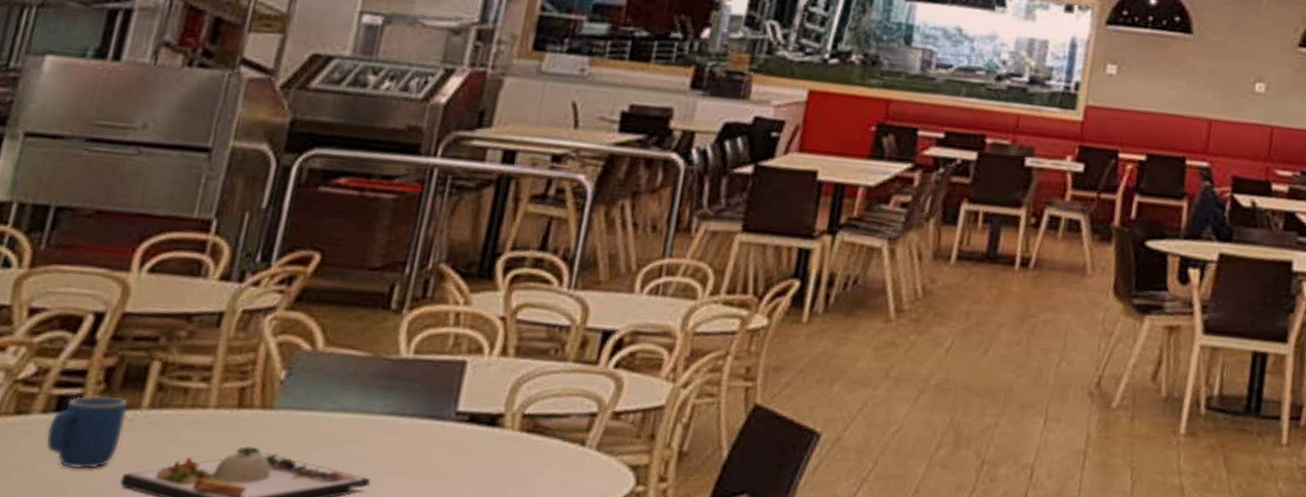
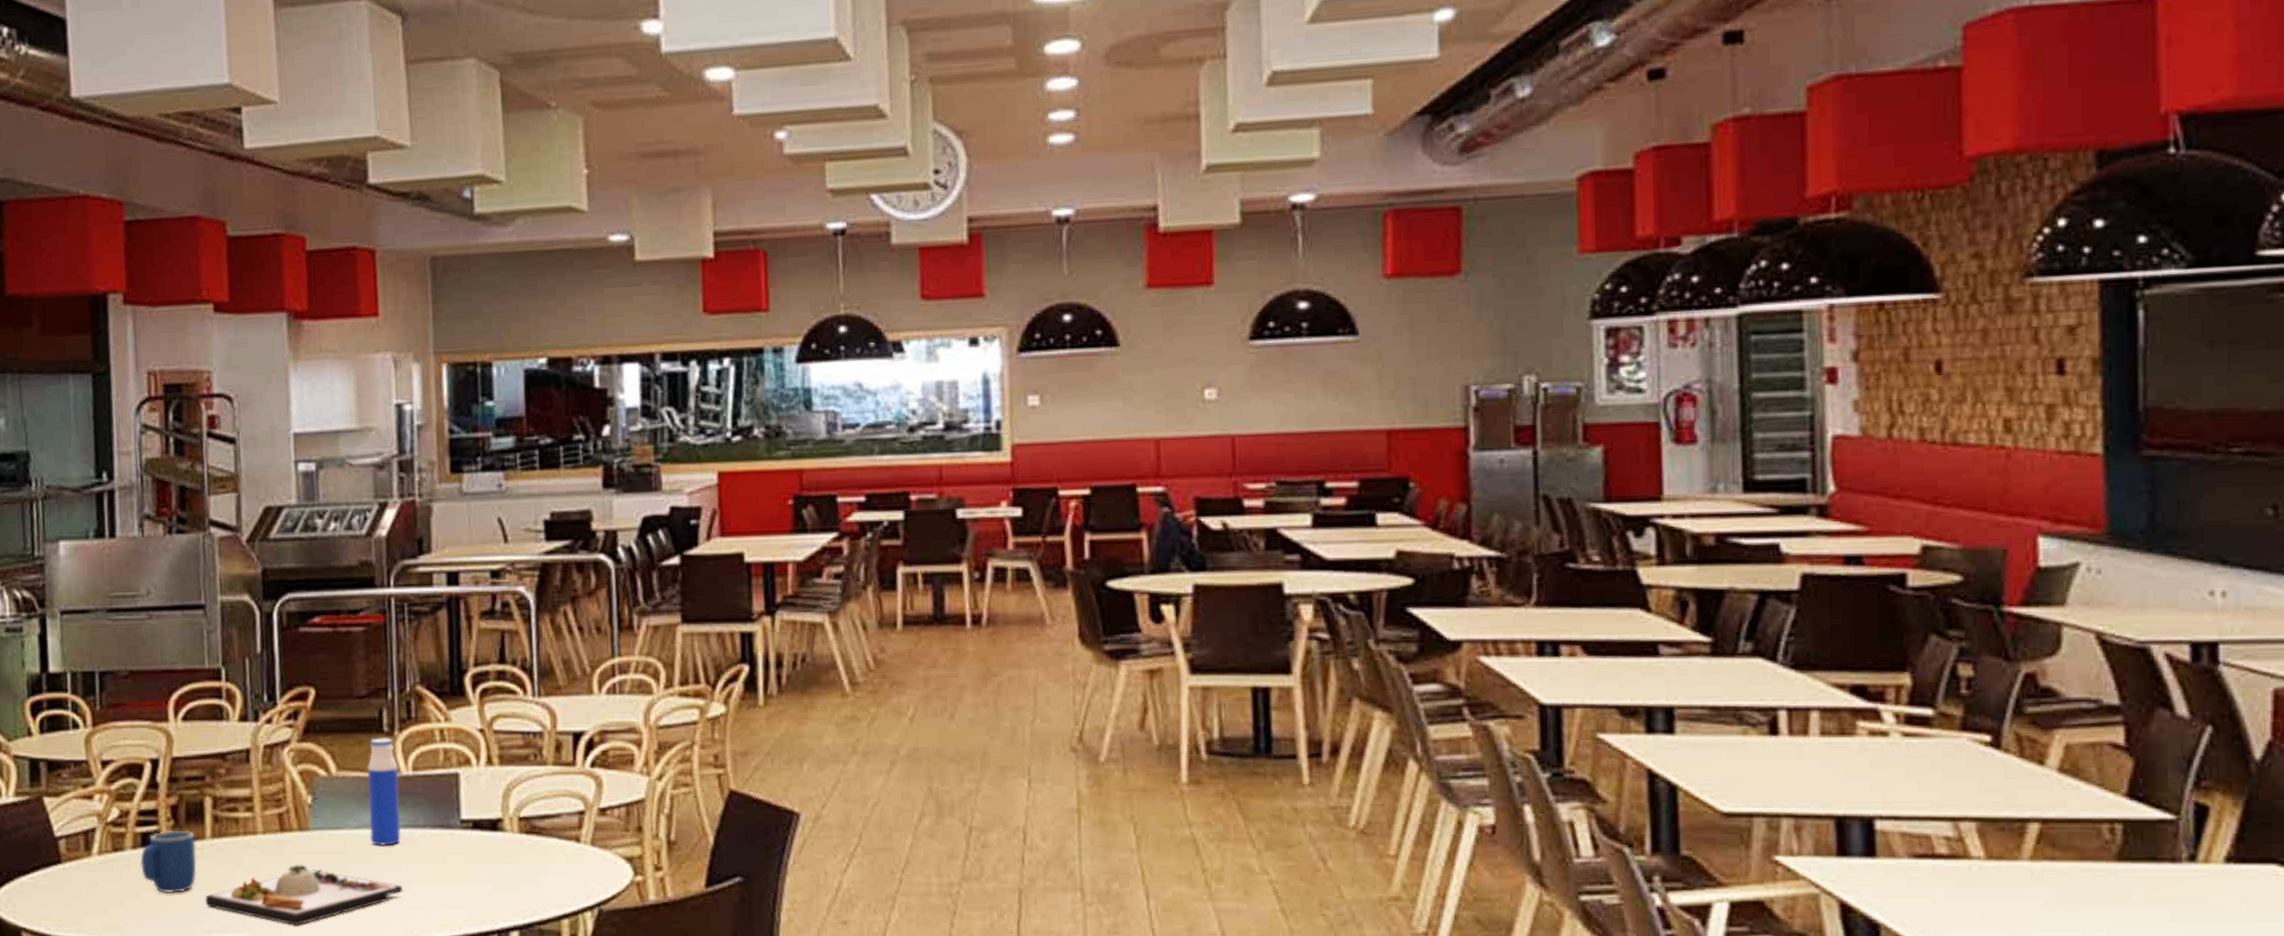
water bottle: none [345,314,399,434] -> present [367,738,401,845]

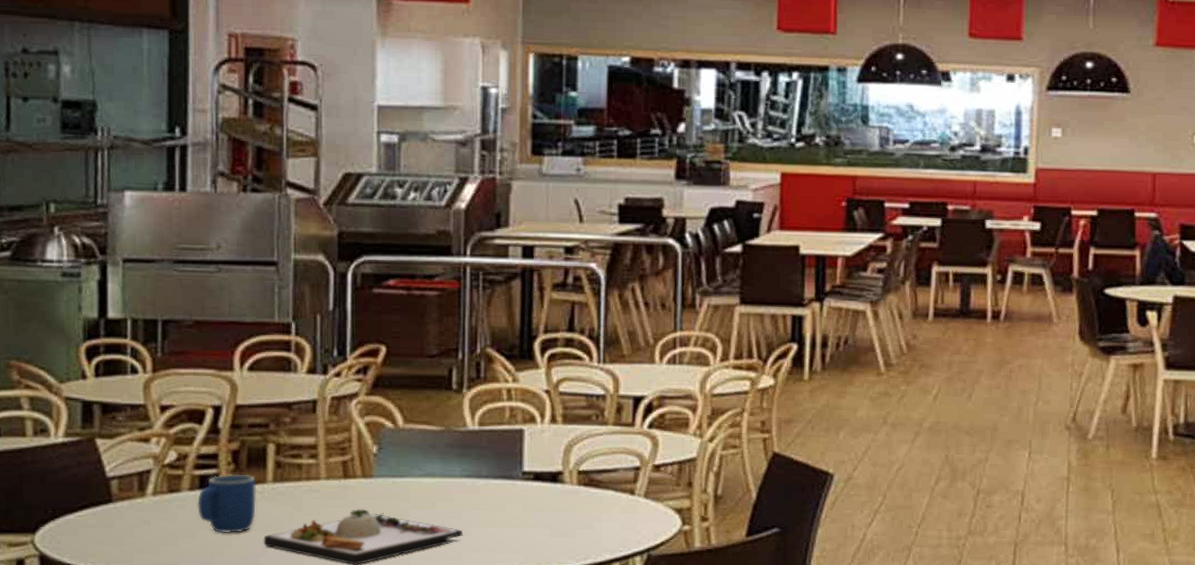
water bottle: present [367,738,401,845] -> none [434,394,465,493]

